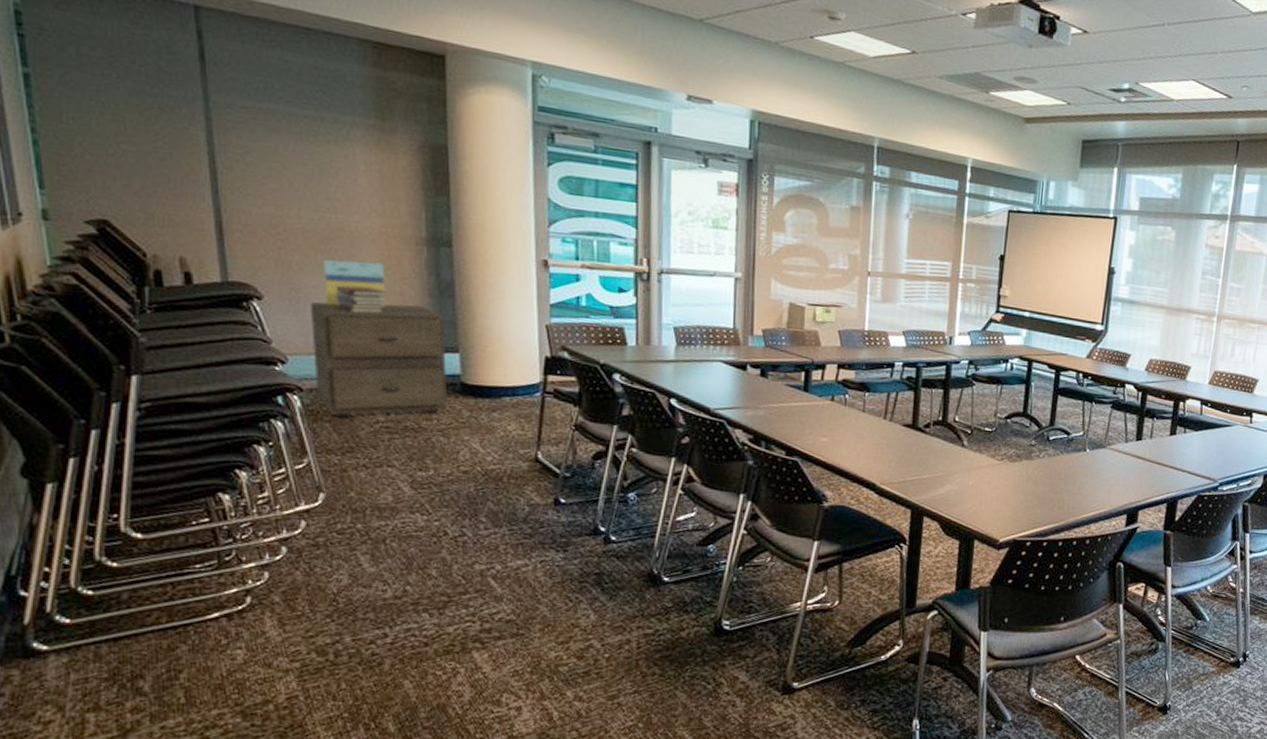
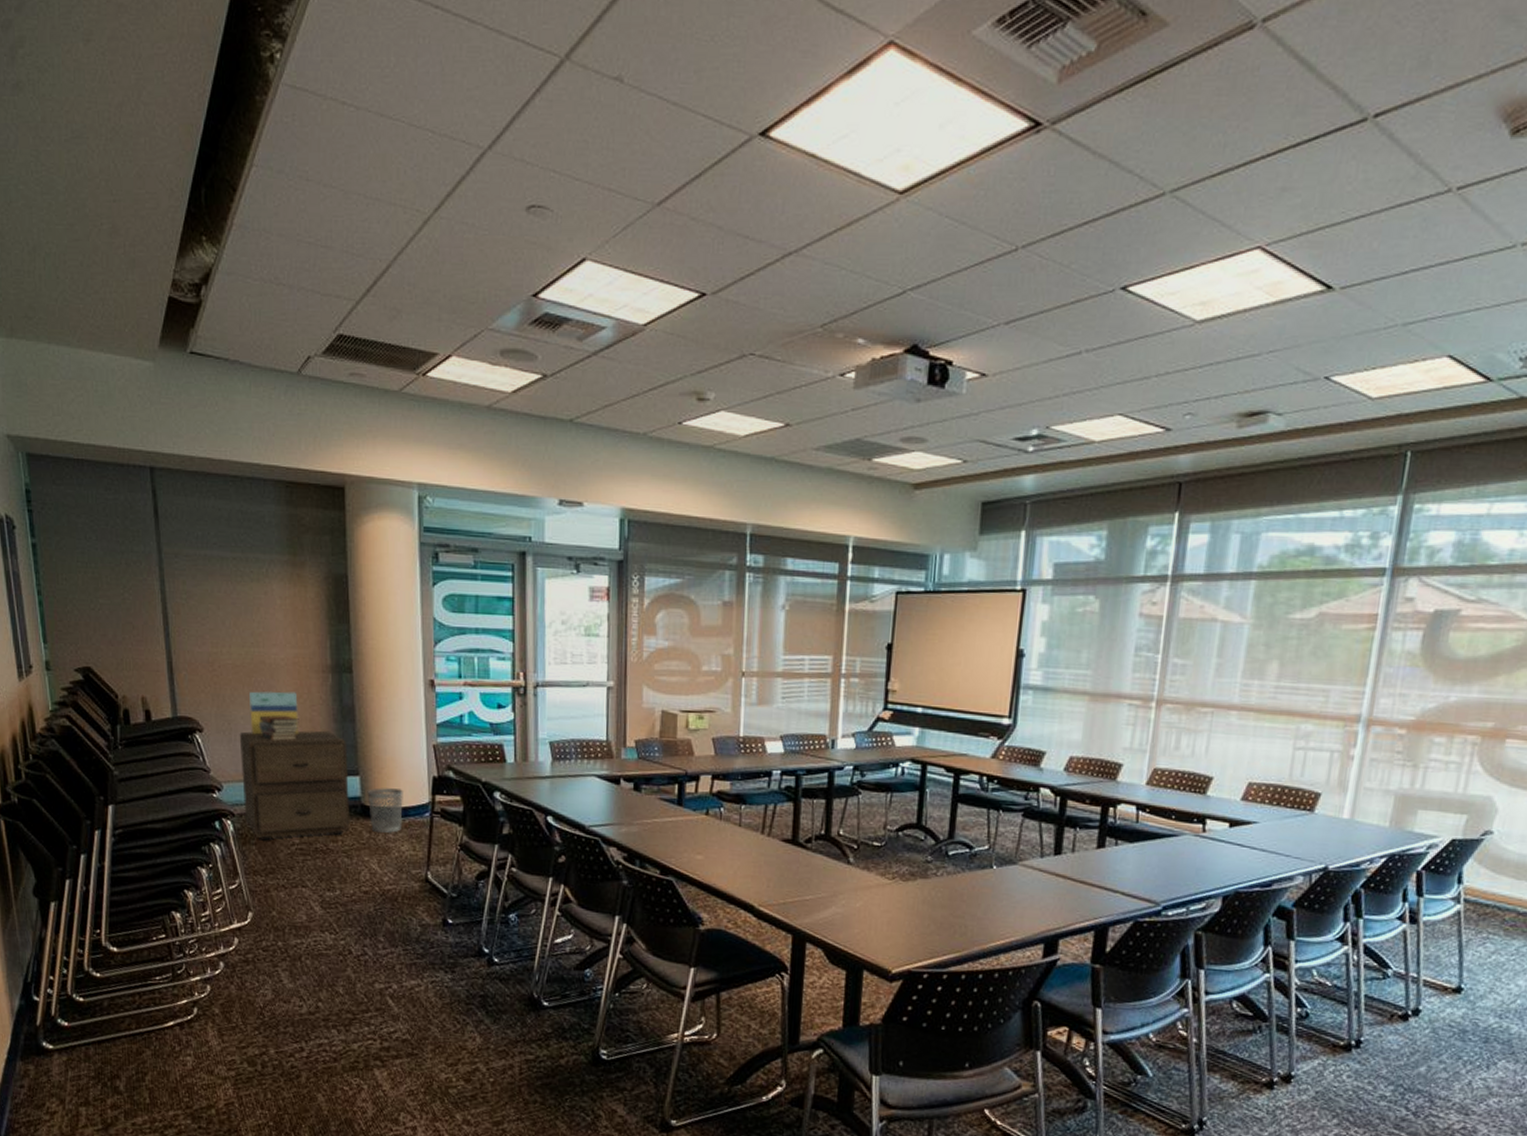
wastebasket: none [468,366,511,413] -> present [367,788,403,834]

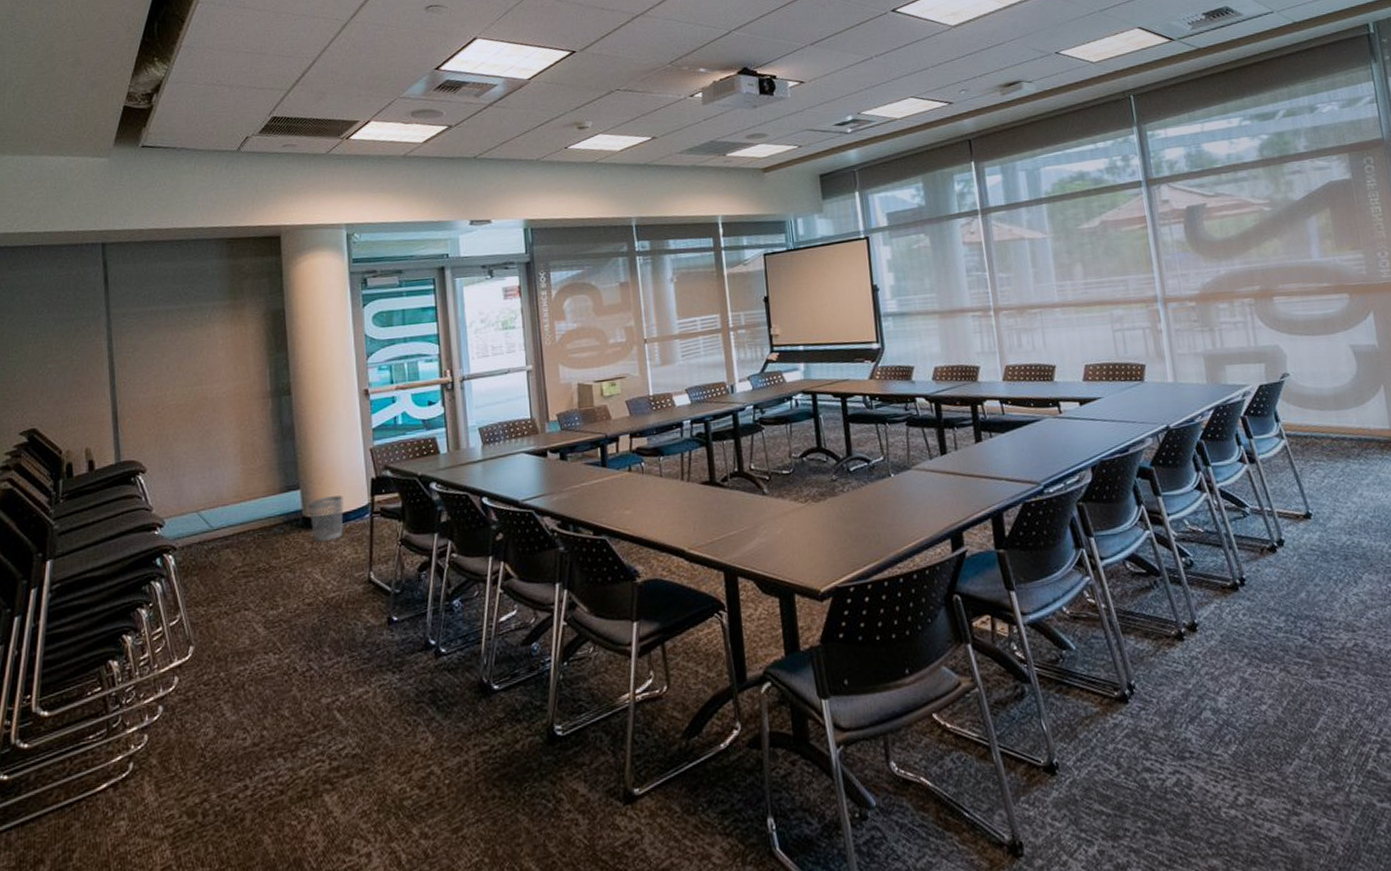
filing cabinet: present [239,730,350,841] -> none [182,451,292,570]
architectural model: present [250,691,298,735] -> none [192,420,240,467]
book stack: present [259,715,299,741] -> none [202,443,241,470]

